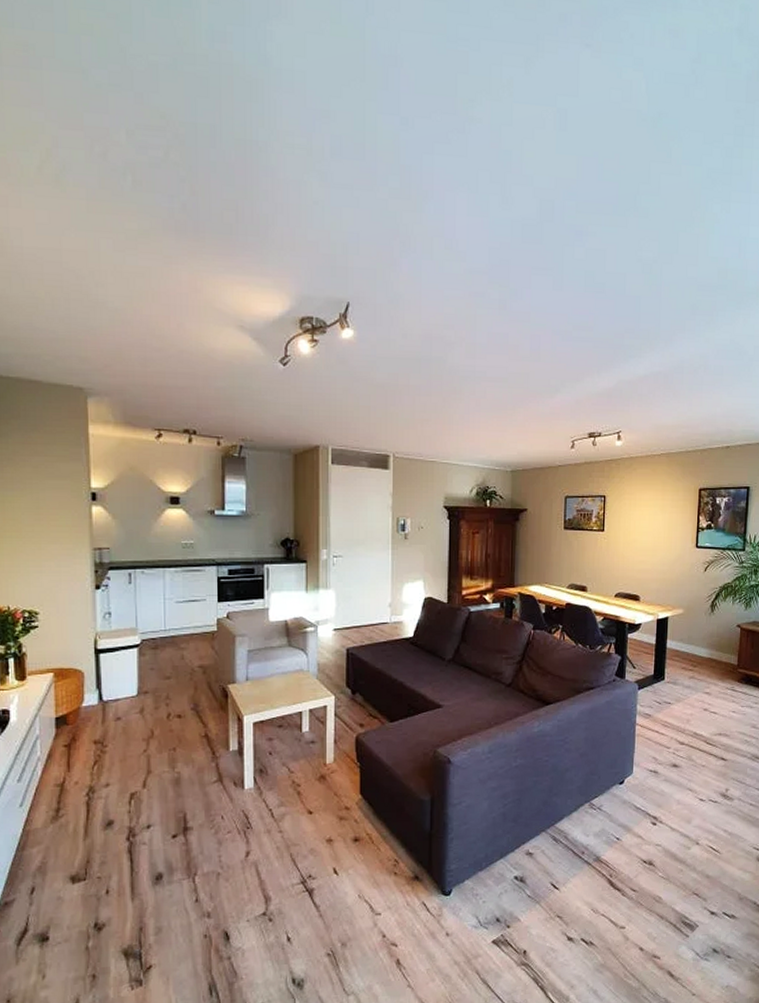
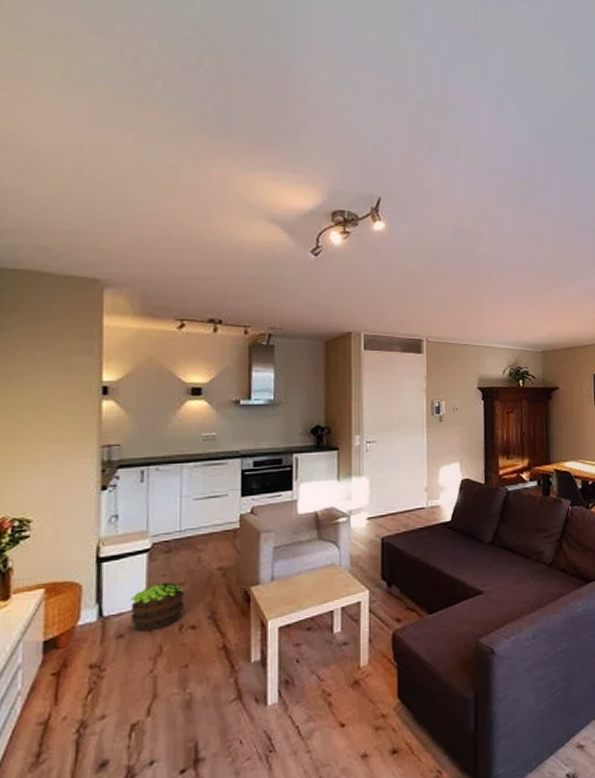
potted plant: none [124,675,170,717] -> present [129,582,184,633]

